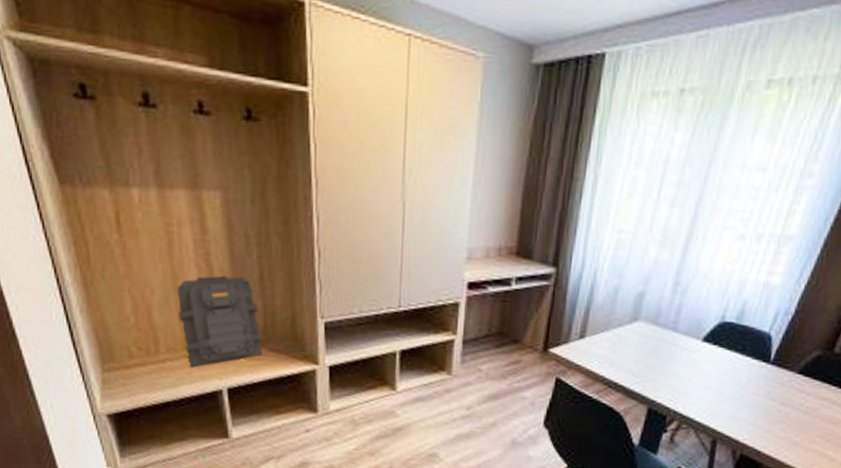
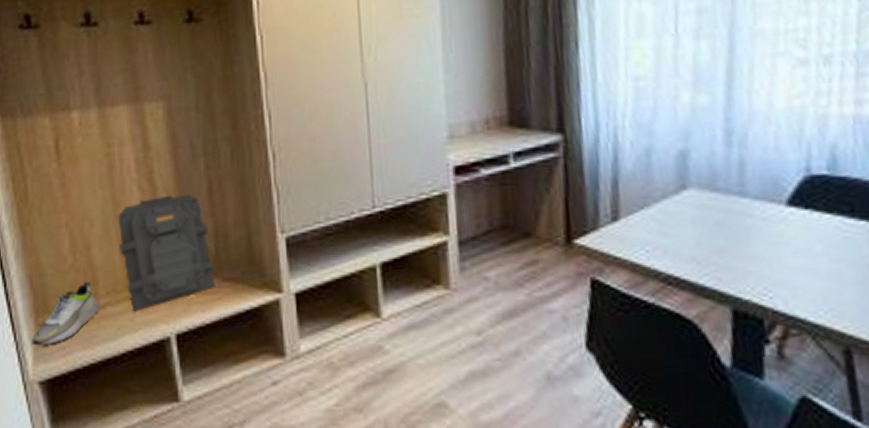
shoe: none [99,339,161,387] -> present [32,282,100,346]

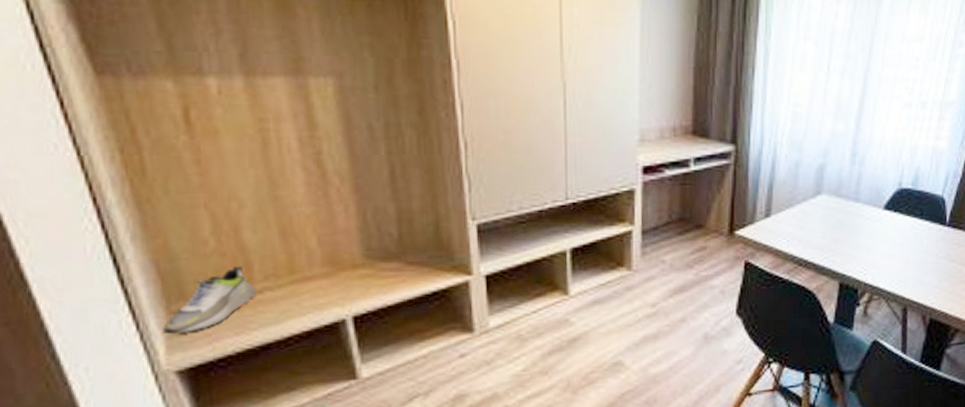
backpack: present [118,193,216,312] -> none [276,178,399,296]

